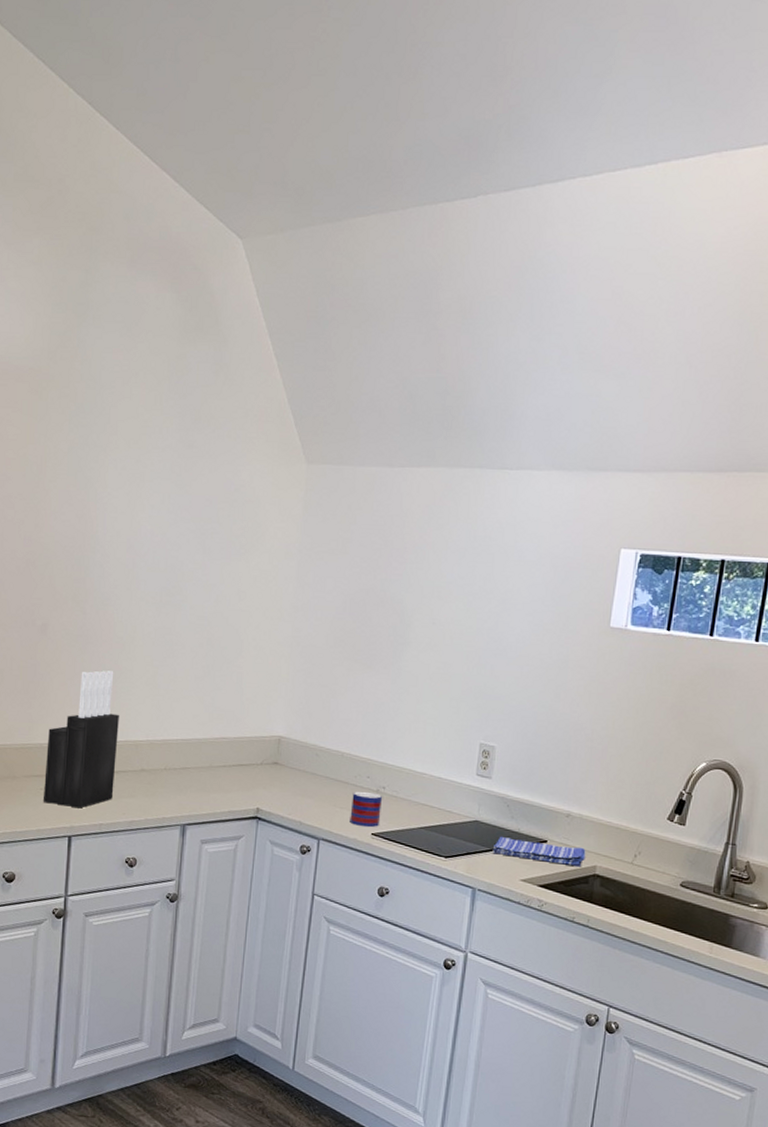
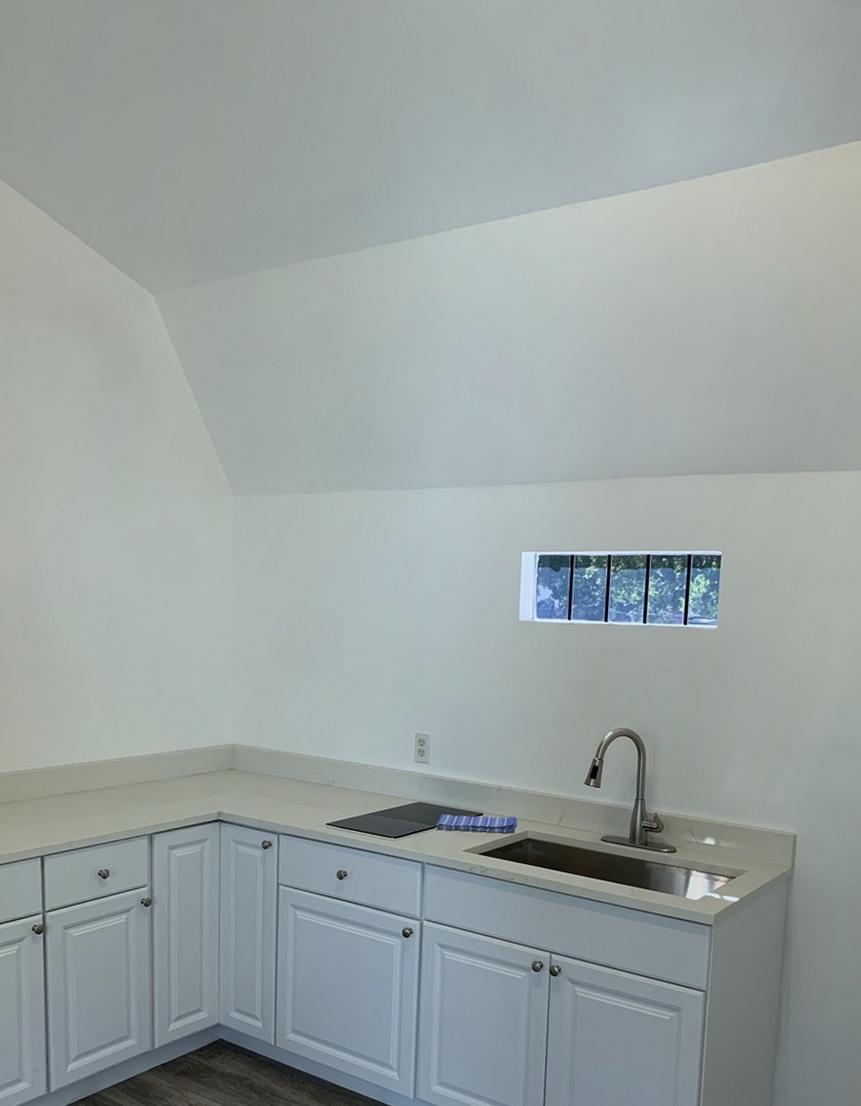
knife block: present [42,670,119,809] -> none [11,699,81,829]
mug: present [350,791,383,828] -> none [304,786,333,819]

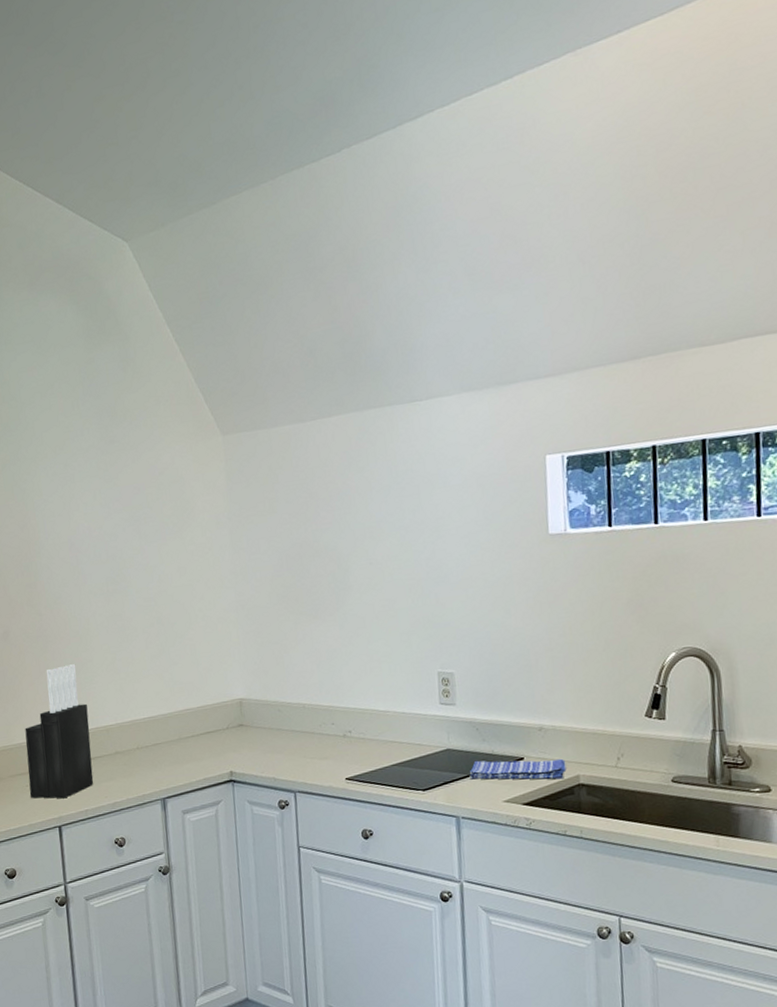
knife block: none [11,699,81,829] -> present [25,664,93,799]

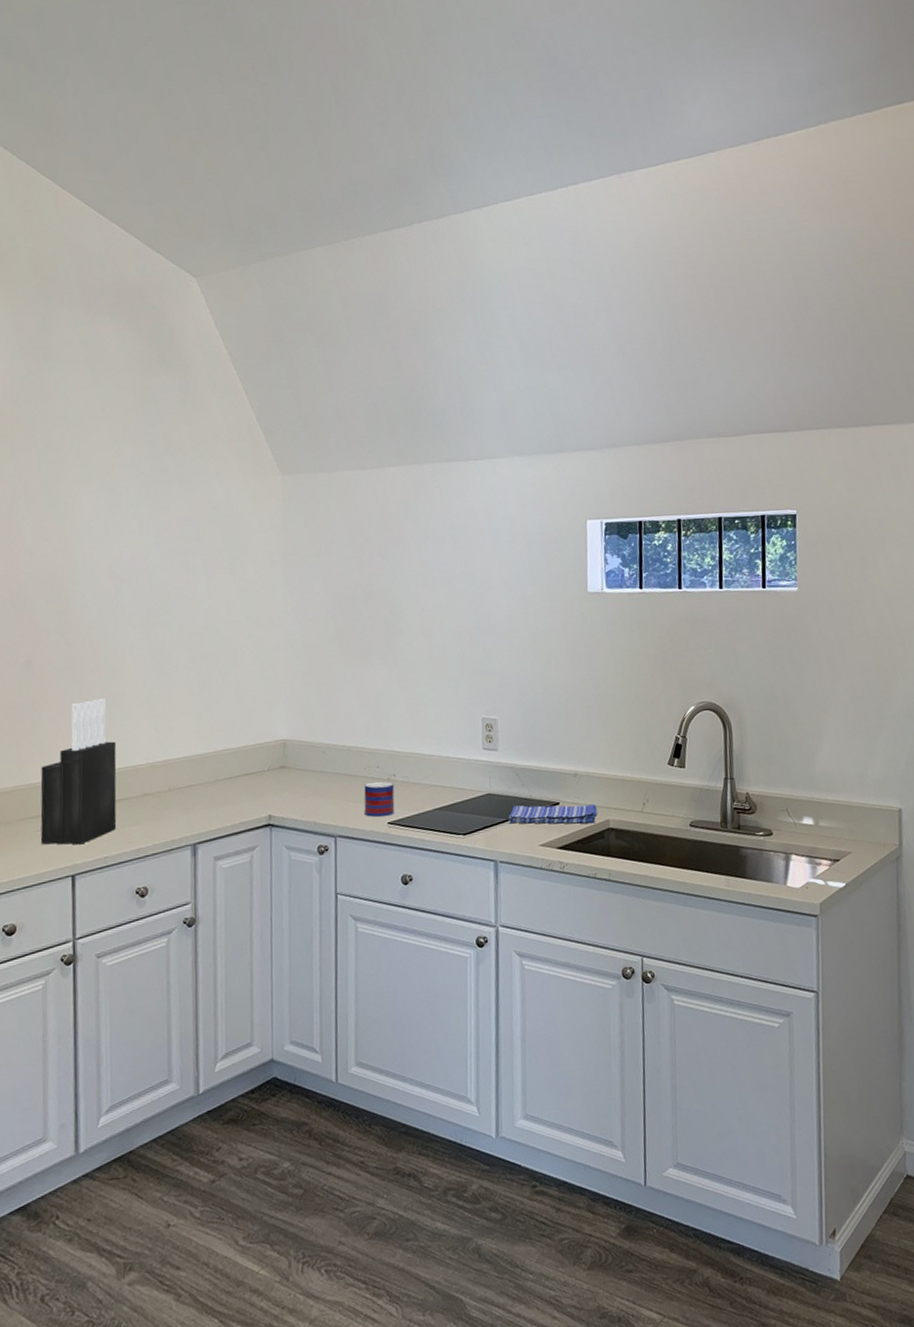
mug: none [320,738,352,774] -> present [363,781,395,818]

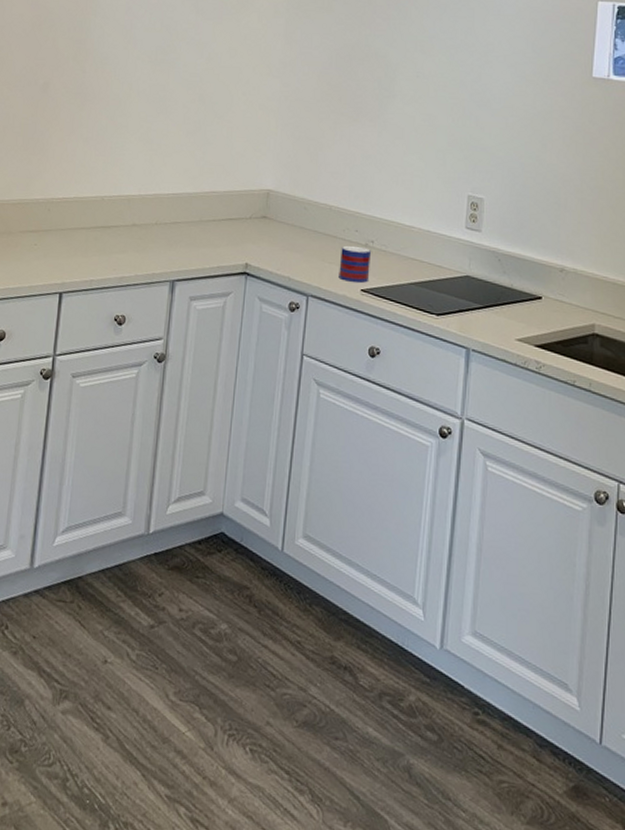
knife block: present [40,698,117,845] -> none [36,126,113,264]
dish towel: present [508,803,598,824] -> none [485,292,583,326]

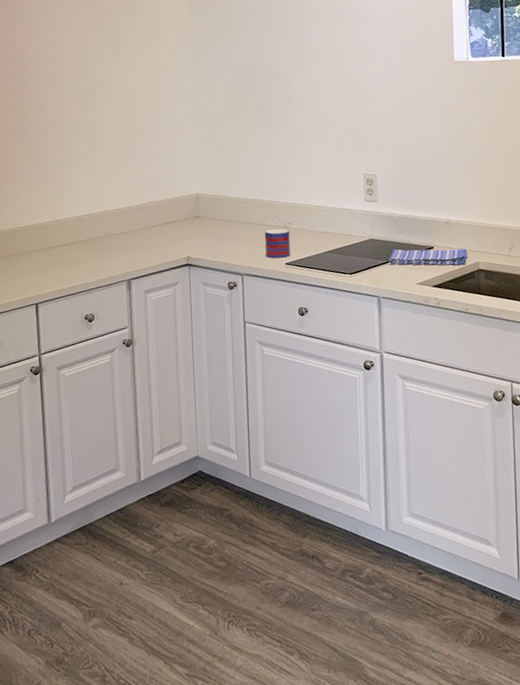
dish towel: none [485,292,583,326] -> present [389,248,468,266]

